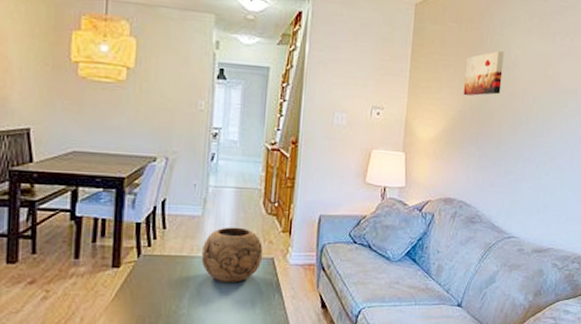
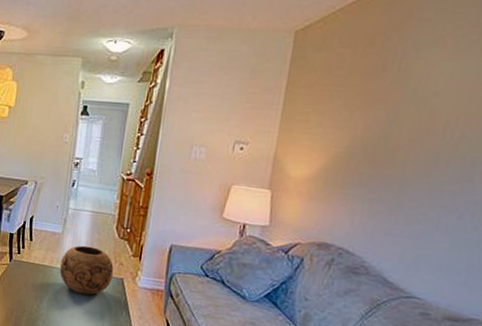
wall art: present [463,51,504,96] -> none [352,78,418,131]

